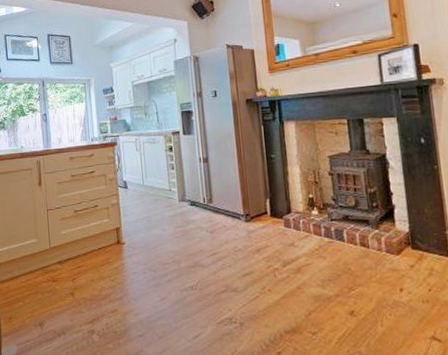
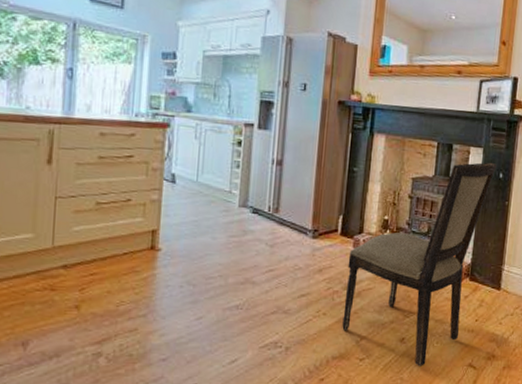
dining chair: none [282,129,416,340] -> present [342,162,497,366]

